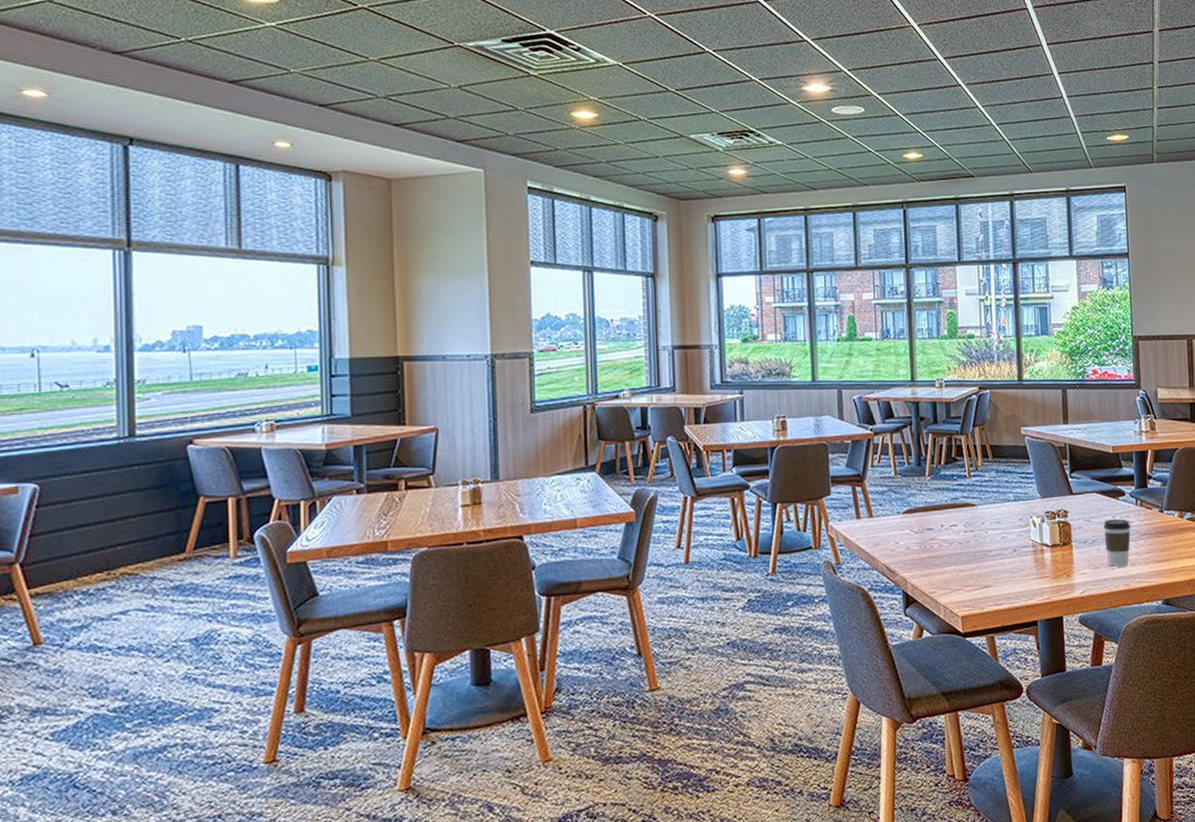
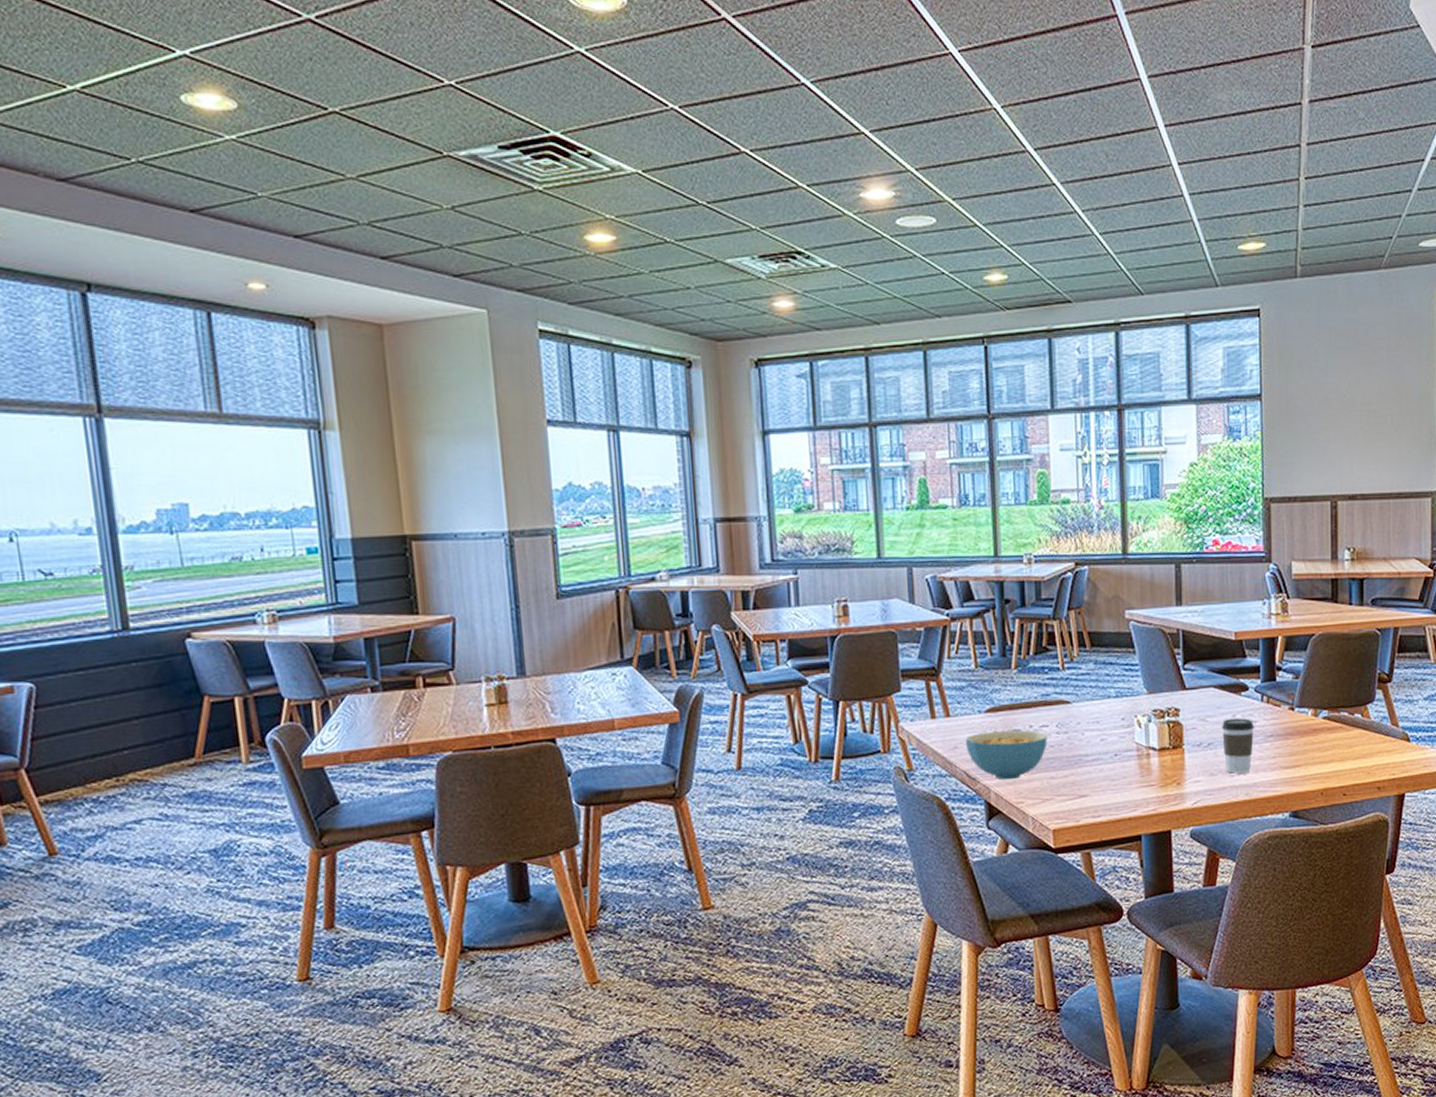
cereal bowl: none [886,529,956,573] -> present [965,730,1047,780]

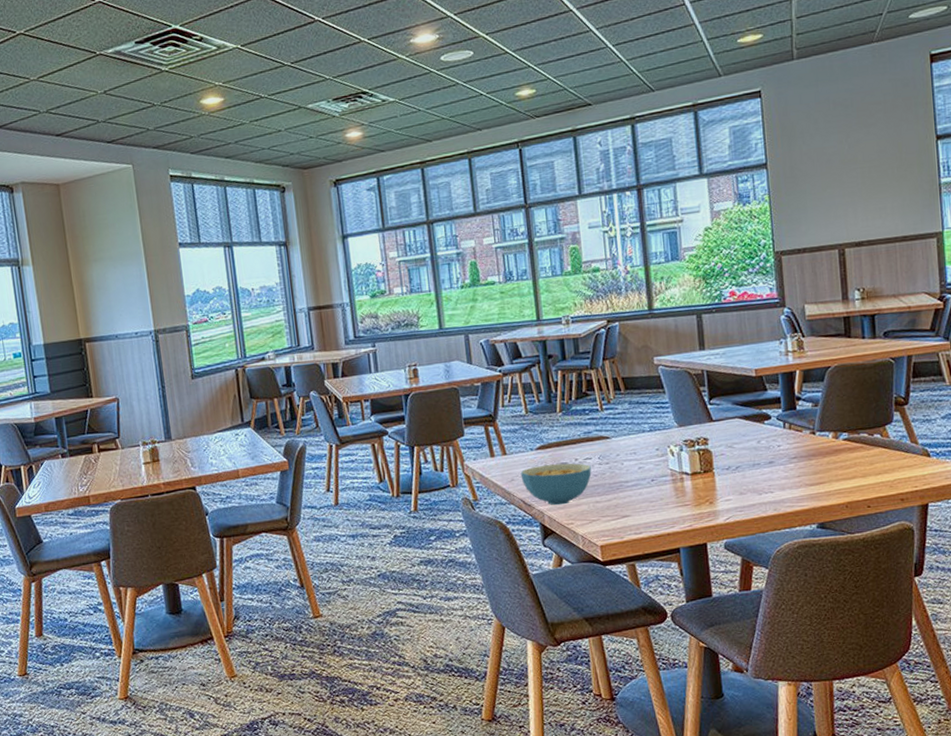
coffee cup: present [1222,718,1255,773] -> none [748,443,779,492]

